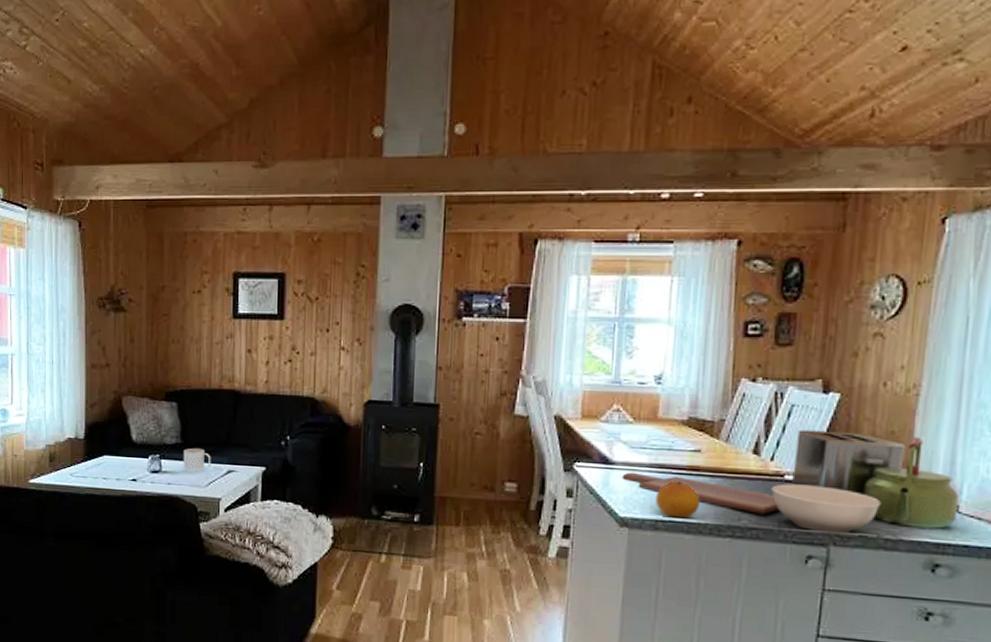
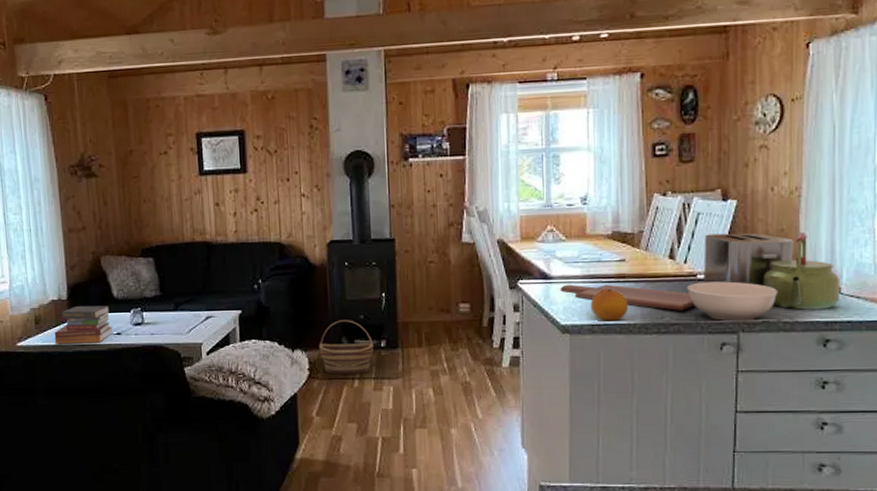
books: none [68,446,129,488] -> present [54,305,113,344]
mug: present [183,448,211,474] -> none [163,299,190,323]
basket: none [345,488,406,549] -> present [319,320,374,374]

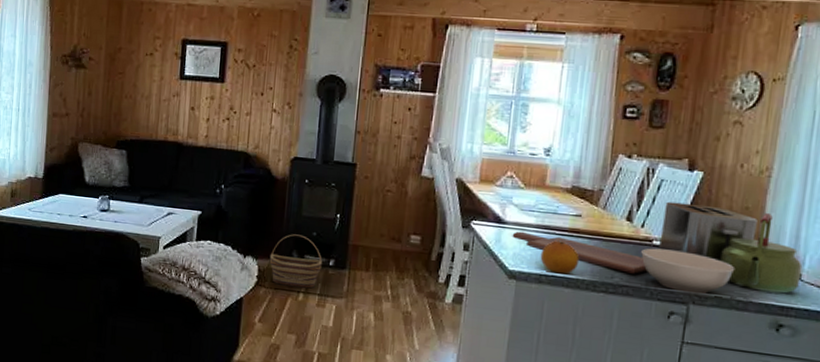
books: present [54,305,113,344] -> none [26,185,81,223]

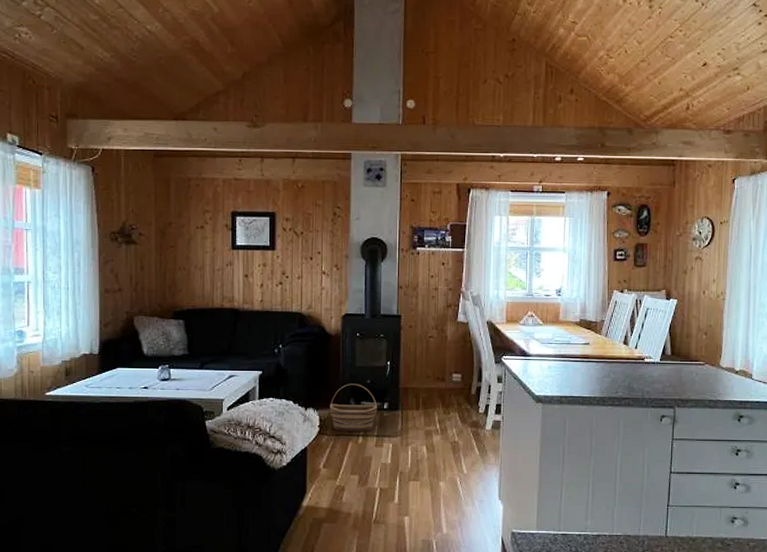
cutting board: present [513,231,647,274] -> none [537,361,642,388]
fruit: present [540,240,580,274] -> none [560,366,591,394]
bowl: present [641,248,735,295] -> none [637,365,706,398]
toaster: present [659,201,758,262] -> none [649,326,718,371]
kettle: present [720,212,802,294] -> none [695,328,751,391]

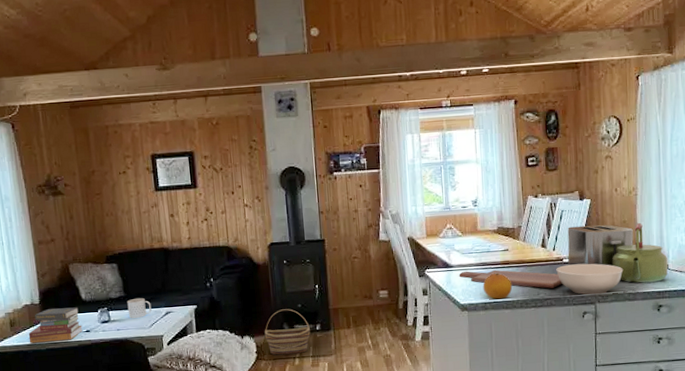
books: none [83,360,141,395] -> present [28,307,83,343]
mug: none [190,358,215,380] -> present [127,298,152,319]
cutting board: none [537,361,642,388] -> present [460,269,562,289]
fruit: none [560,366,591,394] -> present [483,273,513,299]
bowl: none [637,365,706,398] -> present [556,263,624,295]
toaster: none [649,326,718,371] -> present [567,224,634,267]
kettle: none [695,328,751,391] -> present [612,222,668,283]

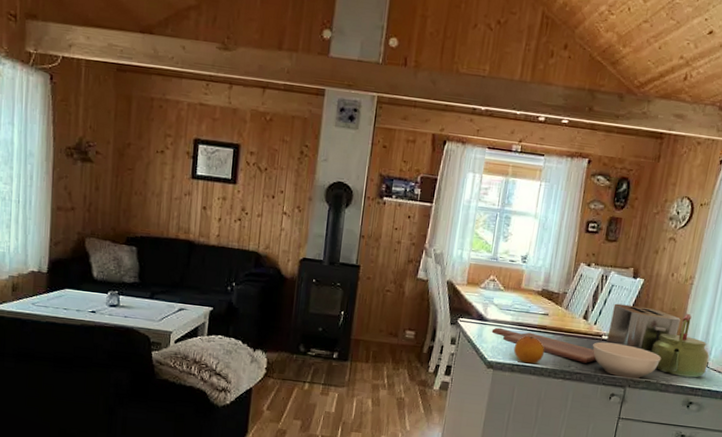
books: present [28,307,83,343] -> none [29,279,89,318]
mug: present [127,298,152,319] -> none [139,287,165,310]
basket: present [264,309,310,355] -> none [278,329,327,379]

